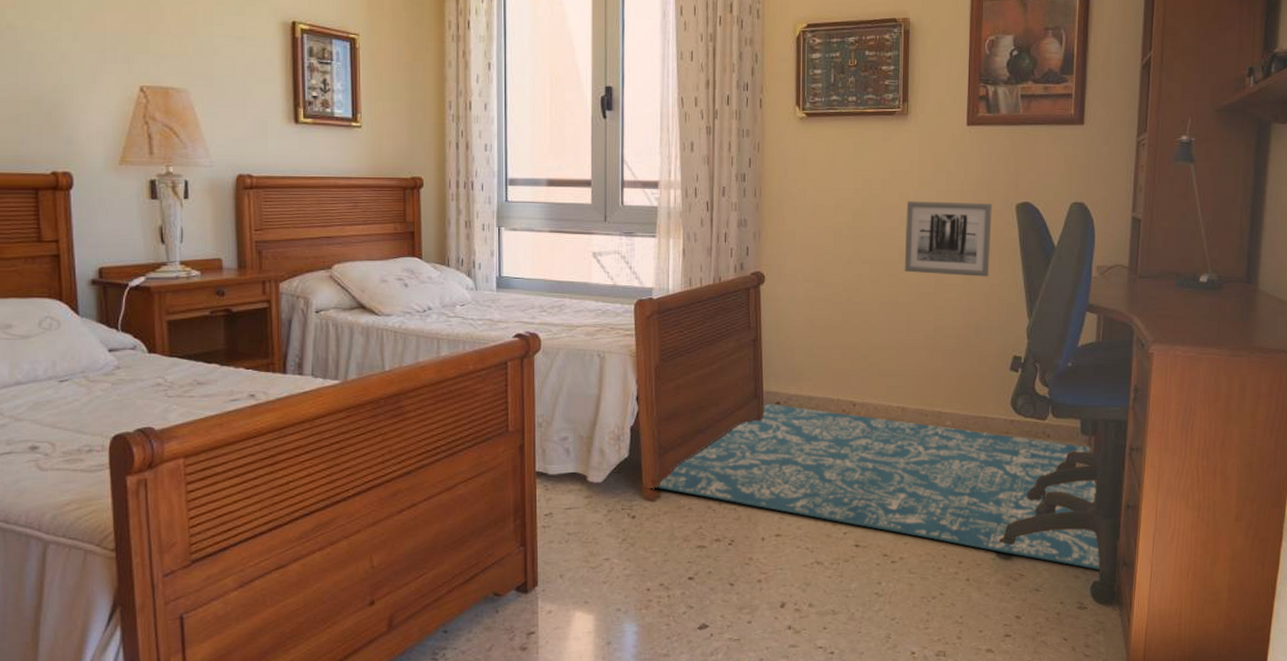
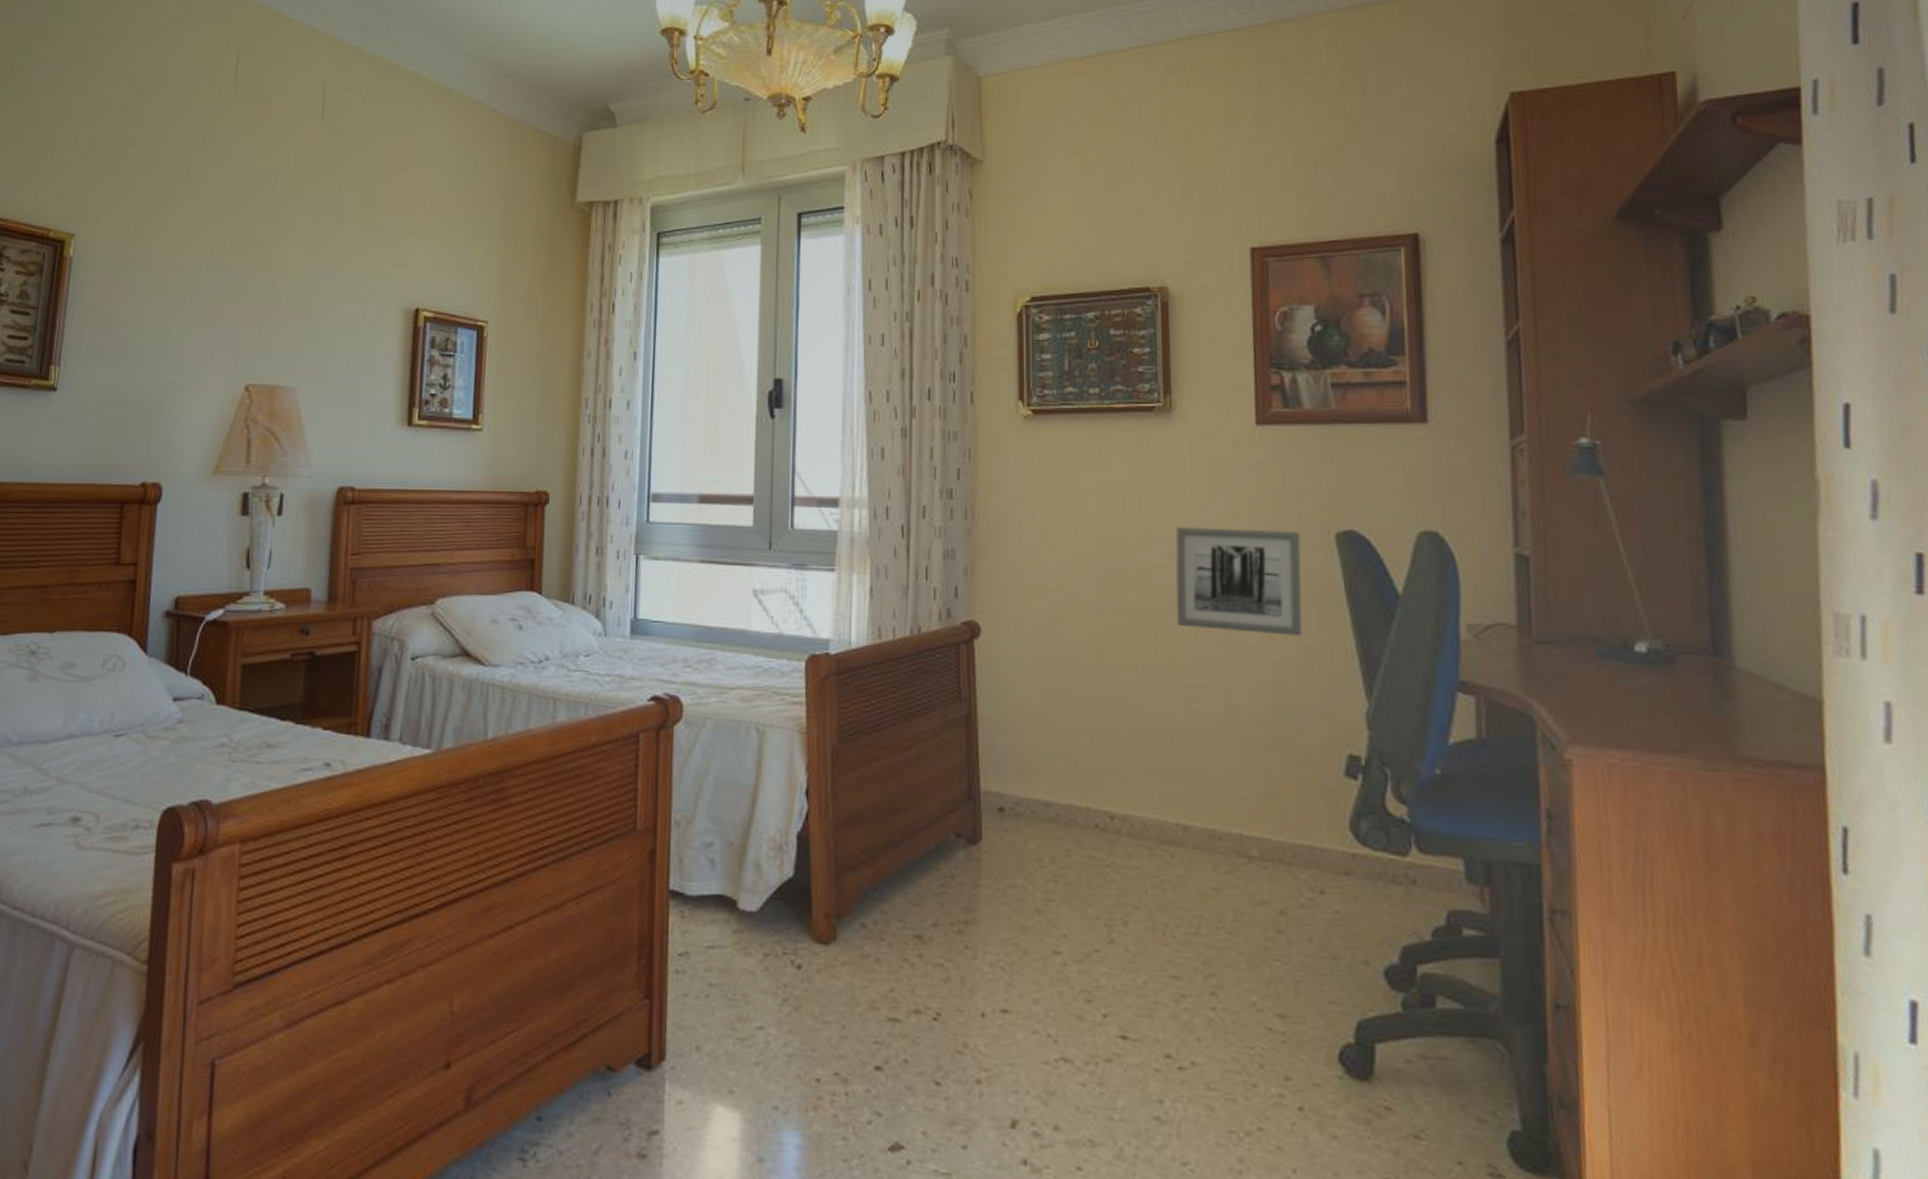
rug: present [654,403,1101,571] -> none [828,808,1522,1113]

